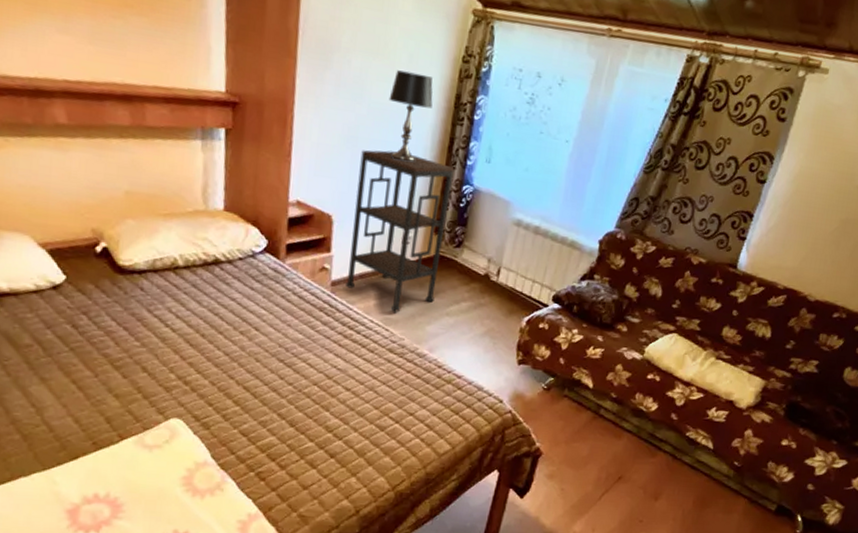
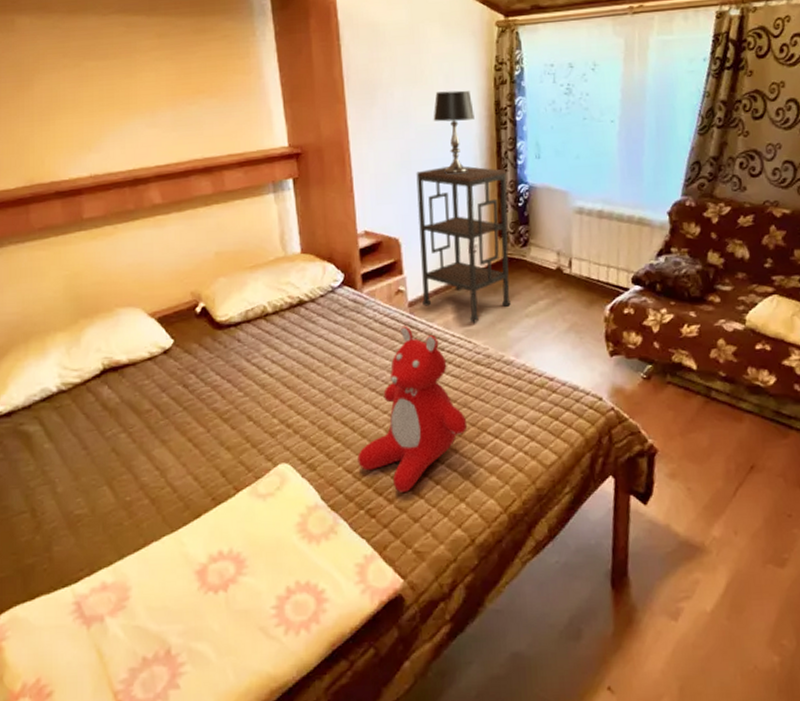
teddy bear: none [254,303,371,462] -> present [357,326,468,493]

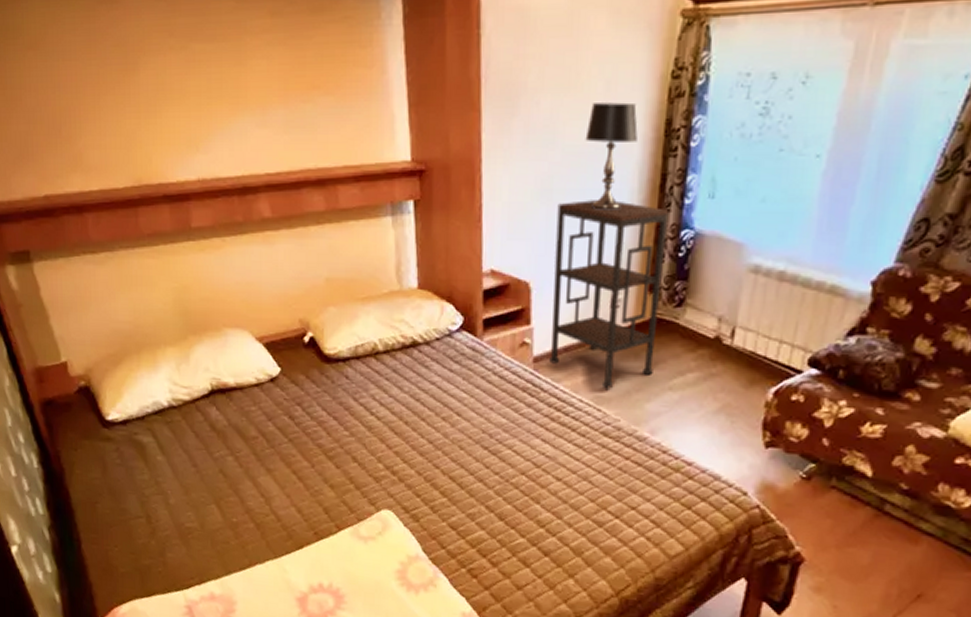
teddy bear: present [357,326,468,493] -> none [463,383,586,559]

